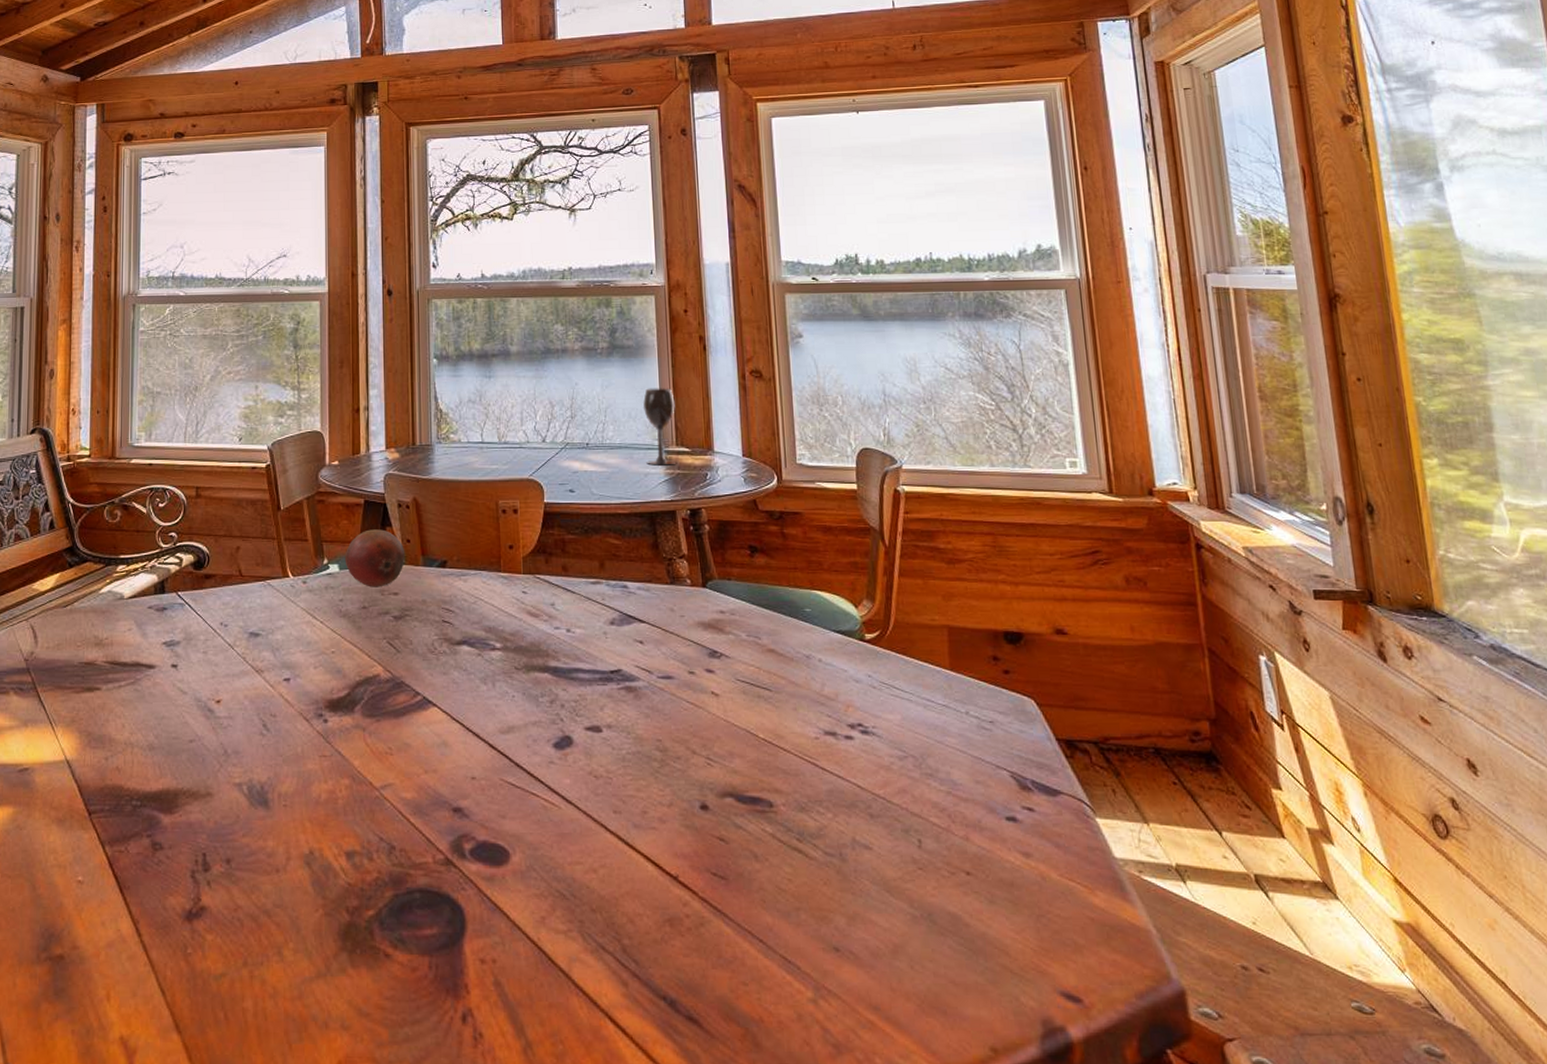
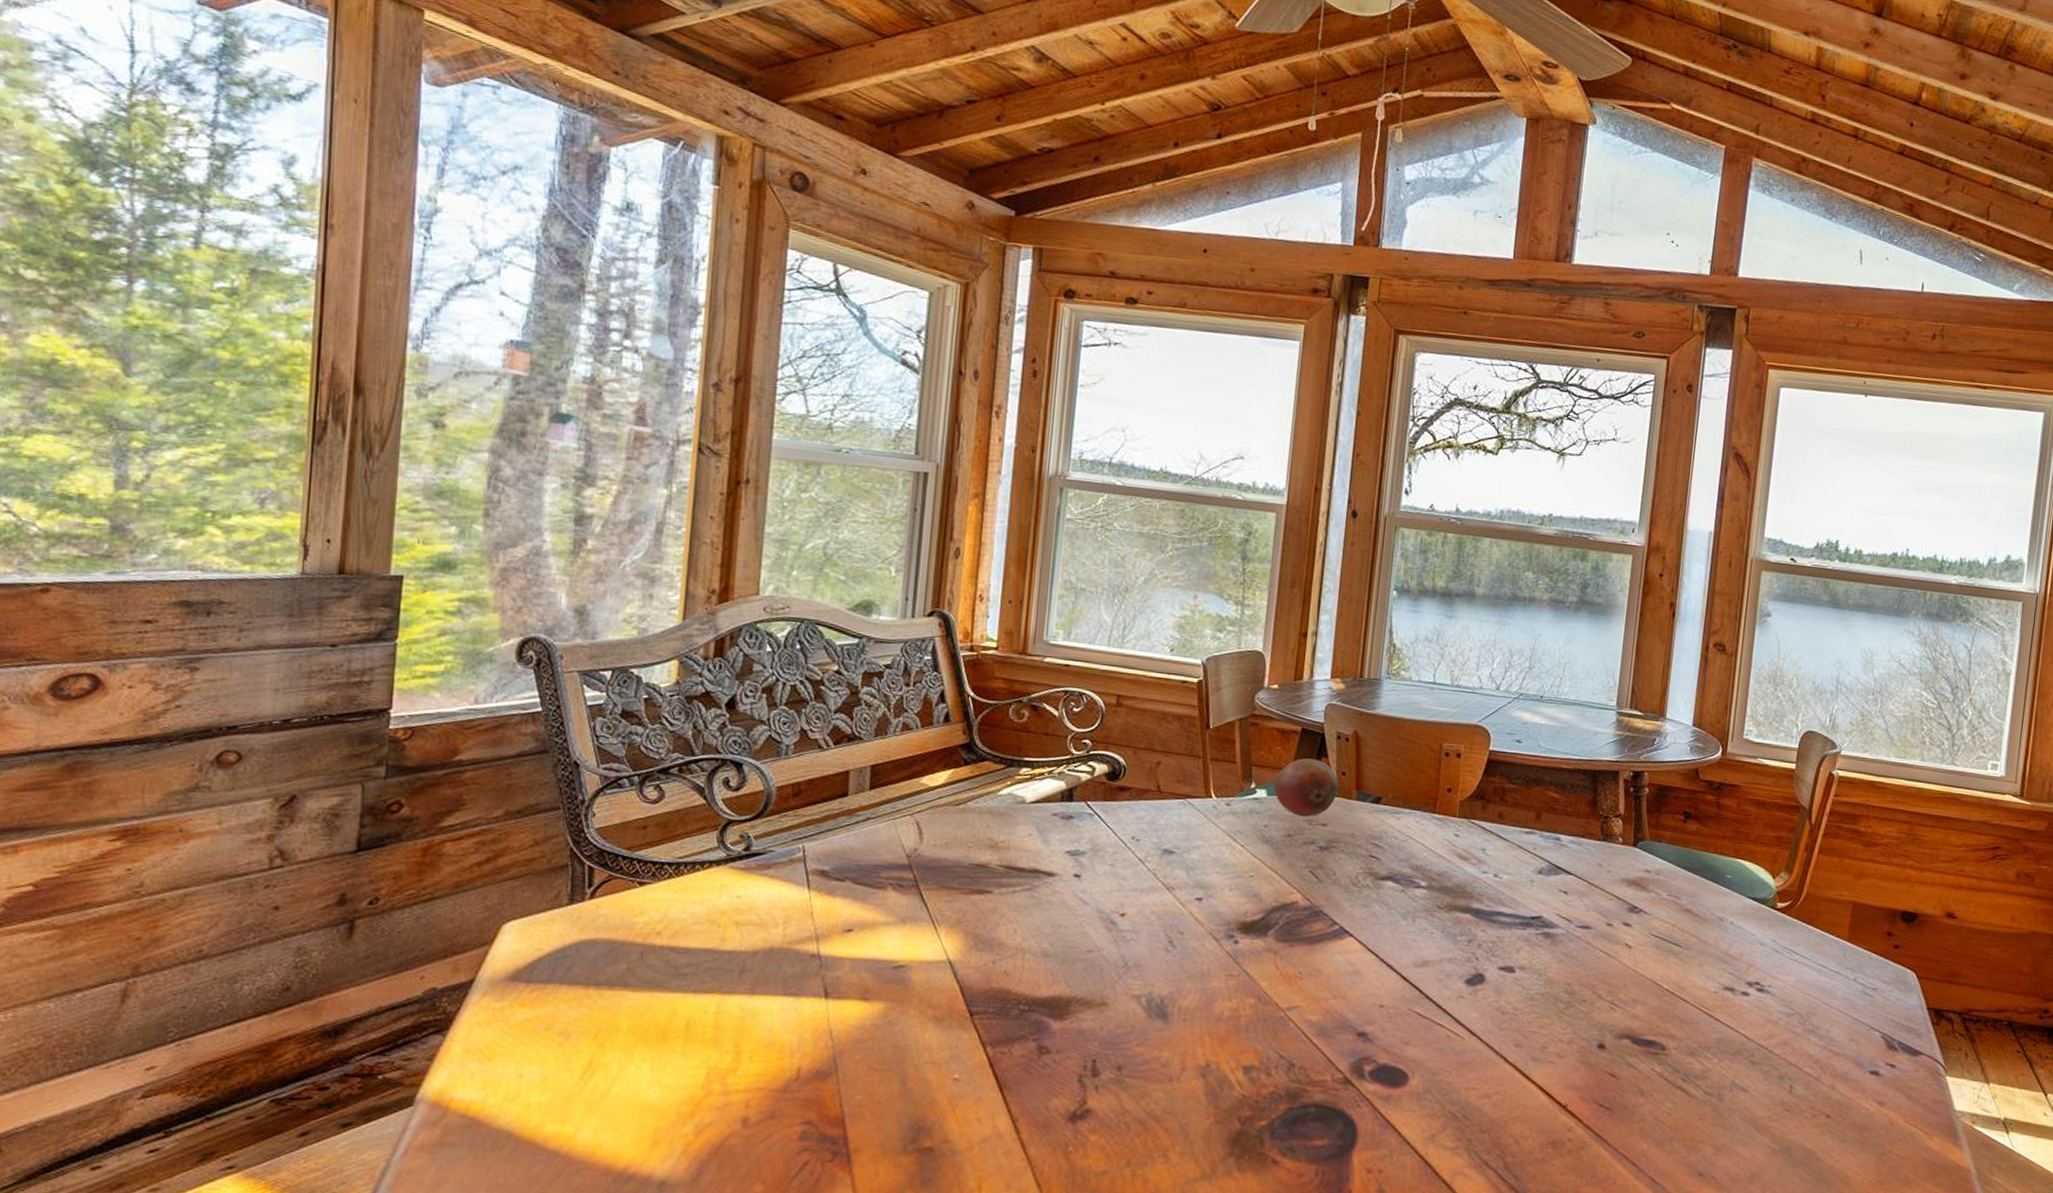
wine glass: present [643,388,675,466] -> none [1598,648,1636,727]

